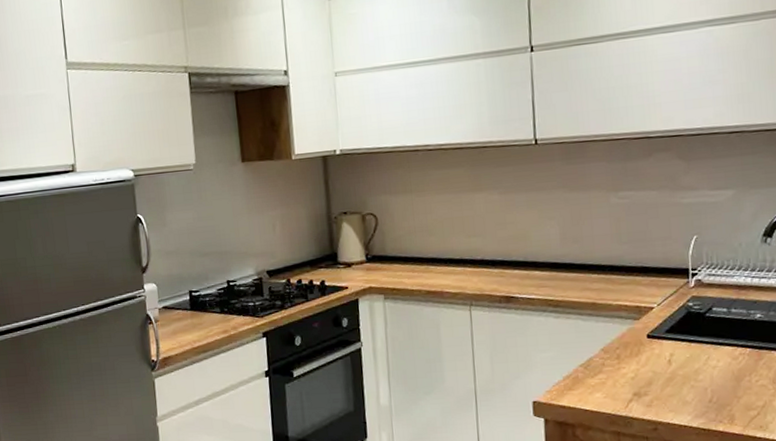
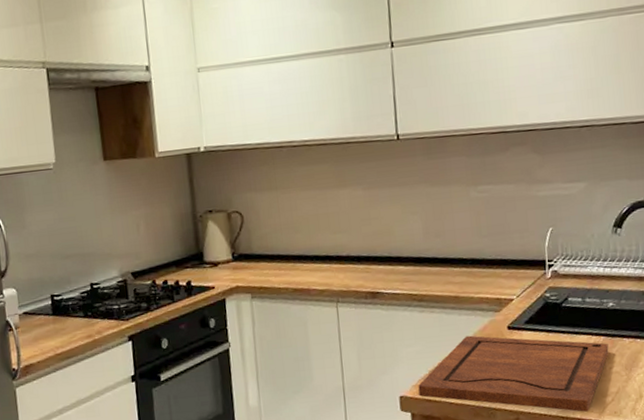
cutting board: none [552,343,756,425] -> present [418,335,609,412]

